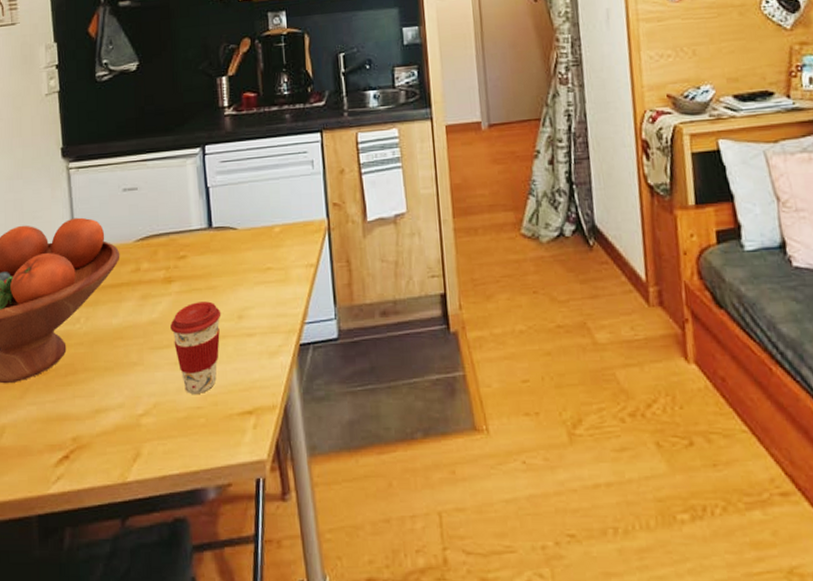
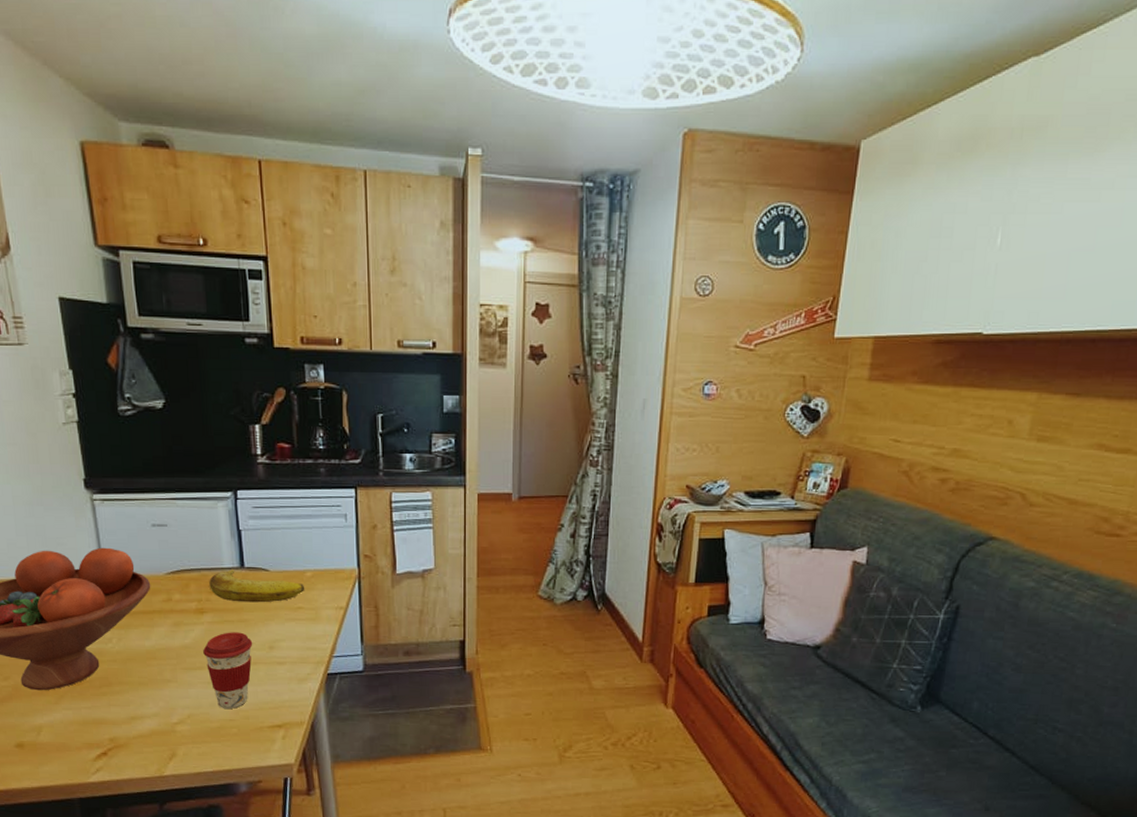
banana: none [177,231,274,267] -> present [209,569,305,603]

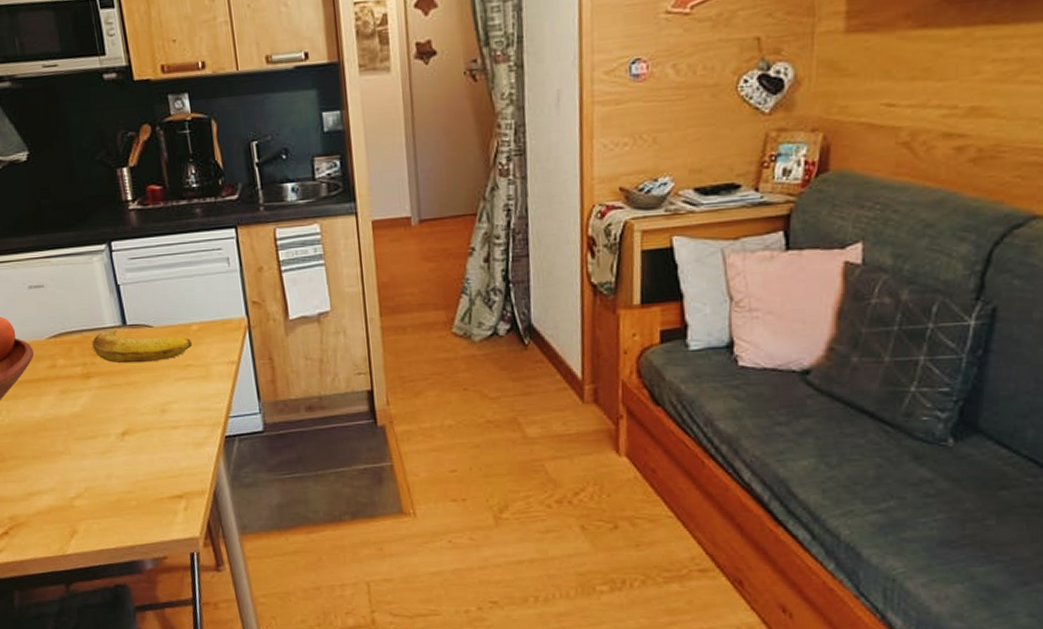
coffee cup: present [203,632,253,710] -> none [93,396,145,481]

